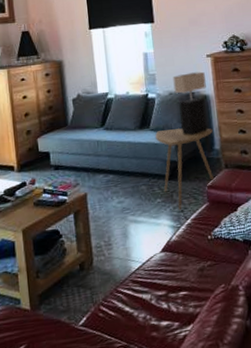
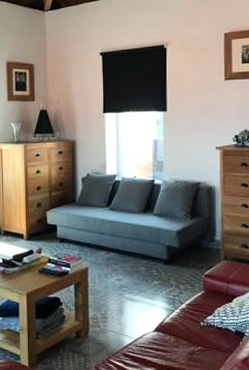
side table: present [155,127,215,210] -> none [158,215,215,294]
table lamp: present [173,71,208,136] -> none [180,163,213,224]

